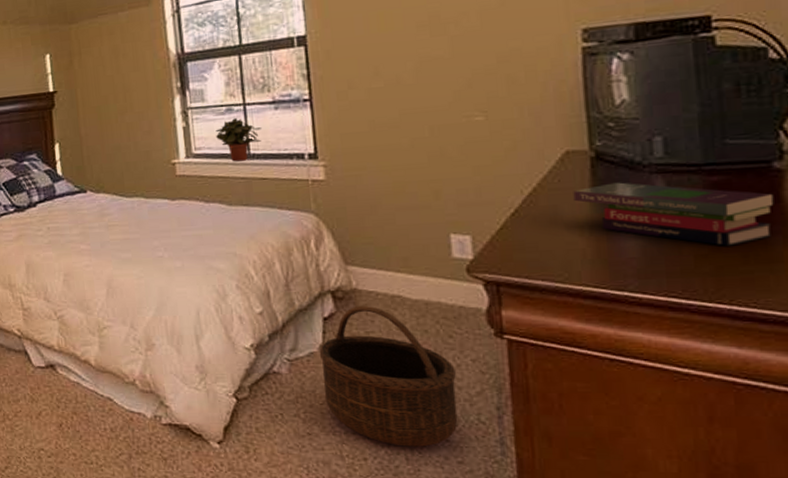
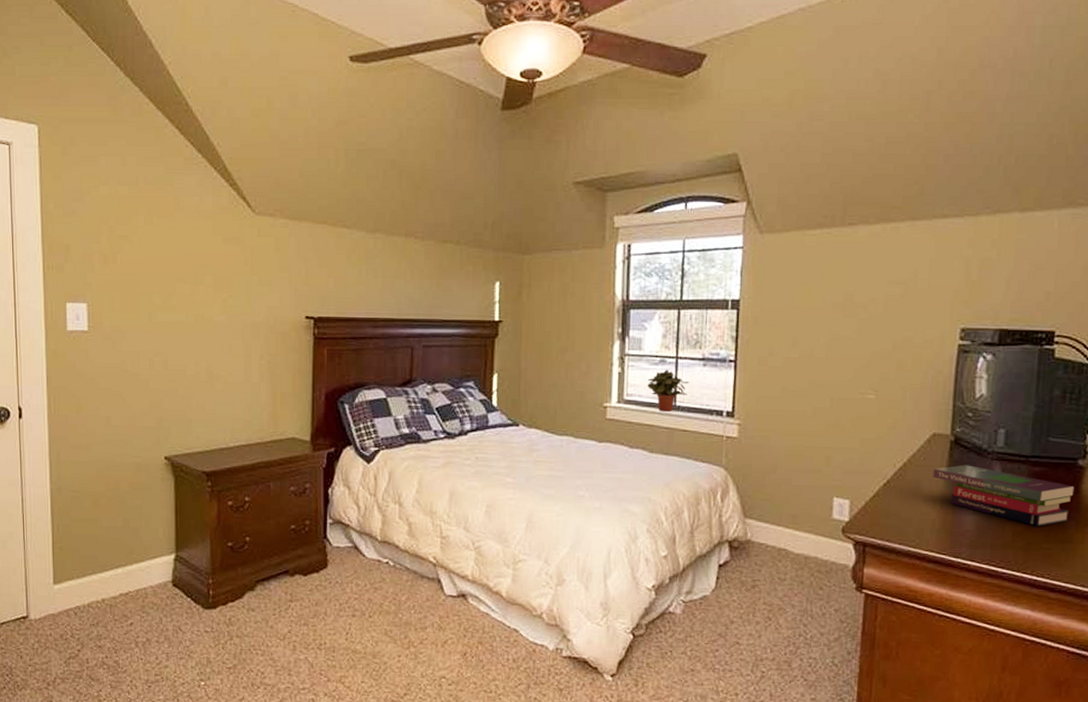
basket: present [319,305,458,447] -> none [710,555,821,685]

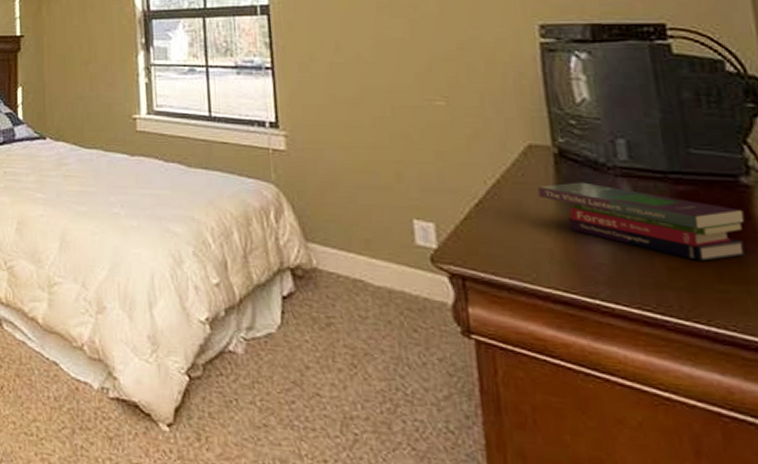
potted plant: present [648,370,689,413] -> none [178,79,223,124]

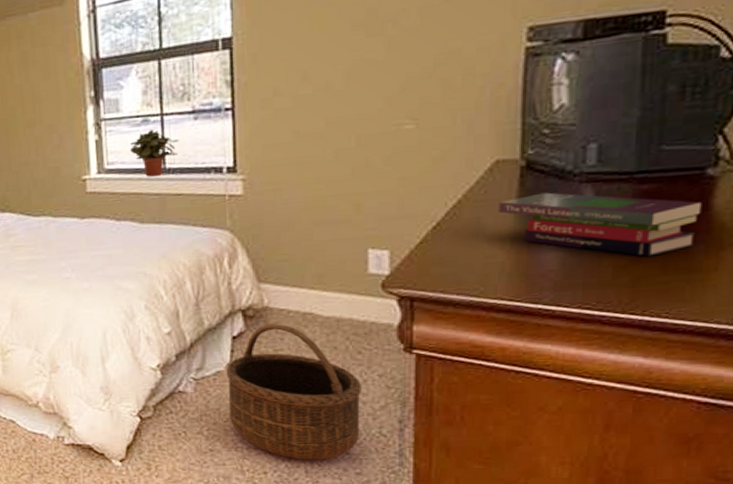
potted plant: none [178,79,223,124] -> present [130,130,179,178]
basket: none [277,286,425,454] -> present [226,323,361,460]

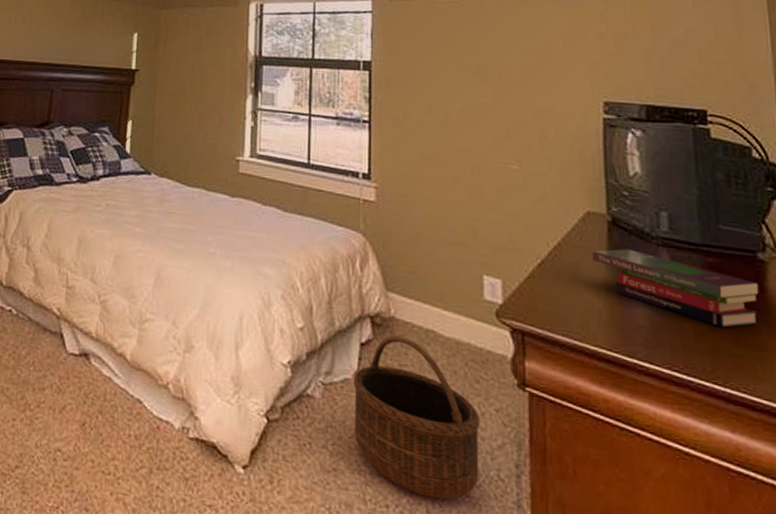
potted plant: present [130,130,179,178] -> none [281,126,323,171]

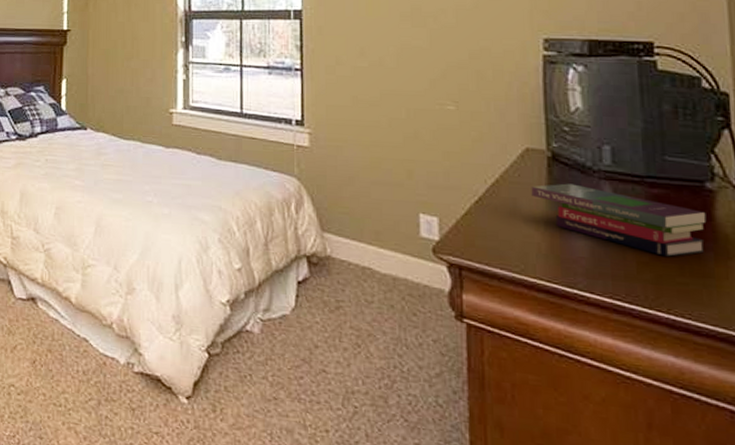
basket: present [353,335,480,500] -> none [291,273,417,425]

